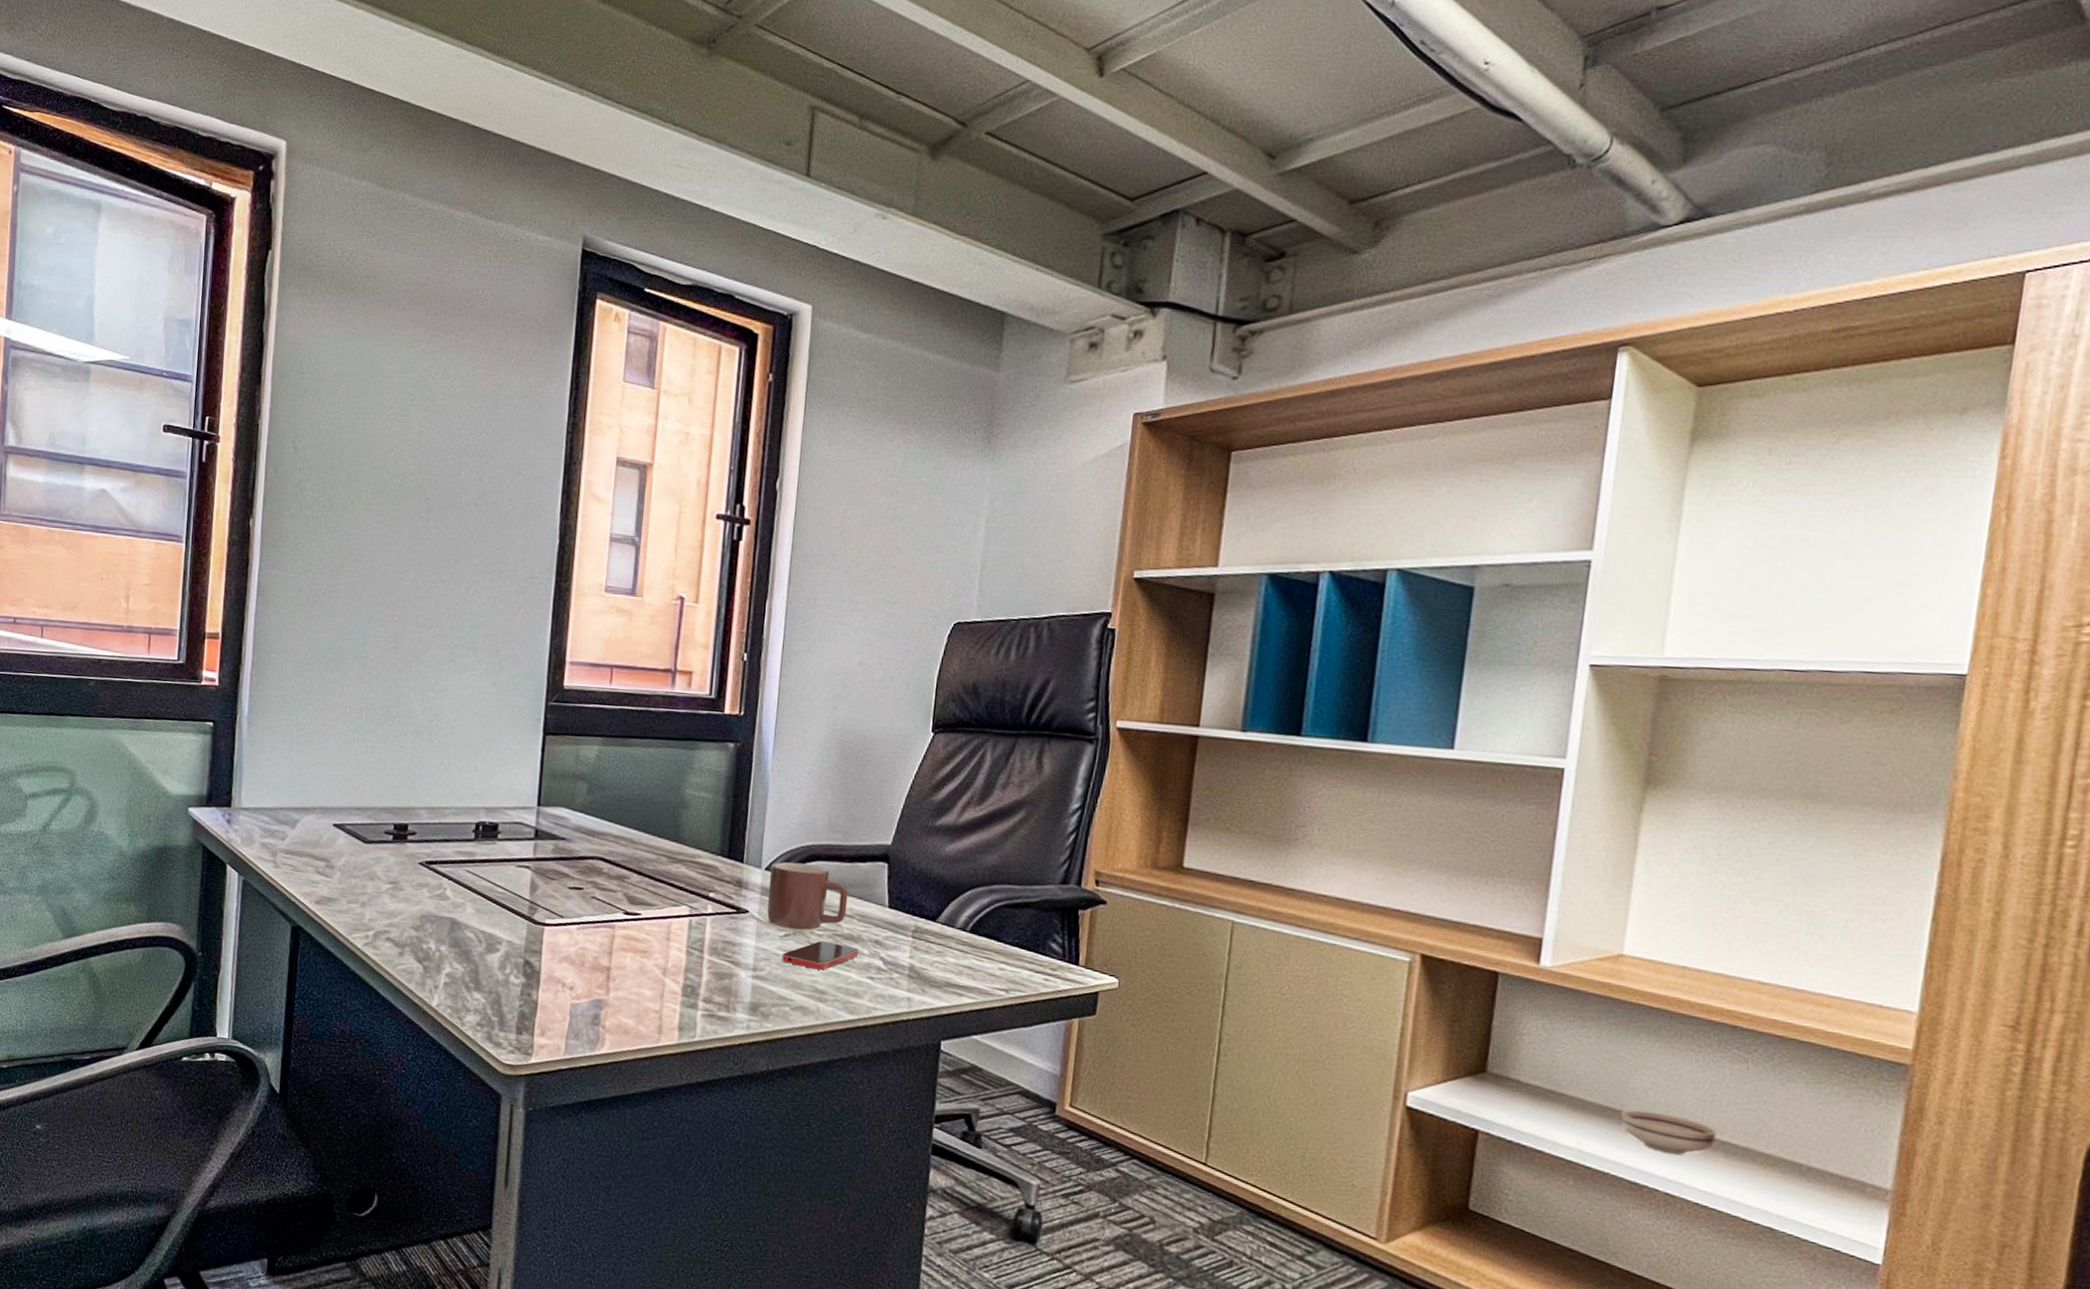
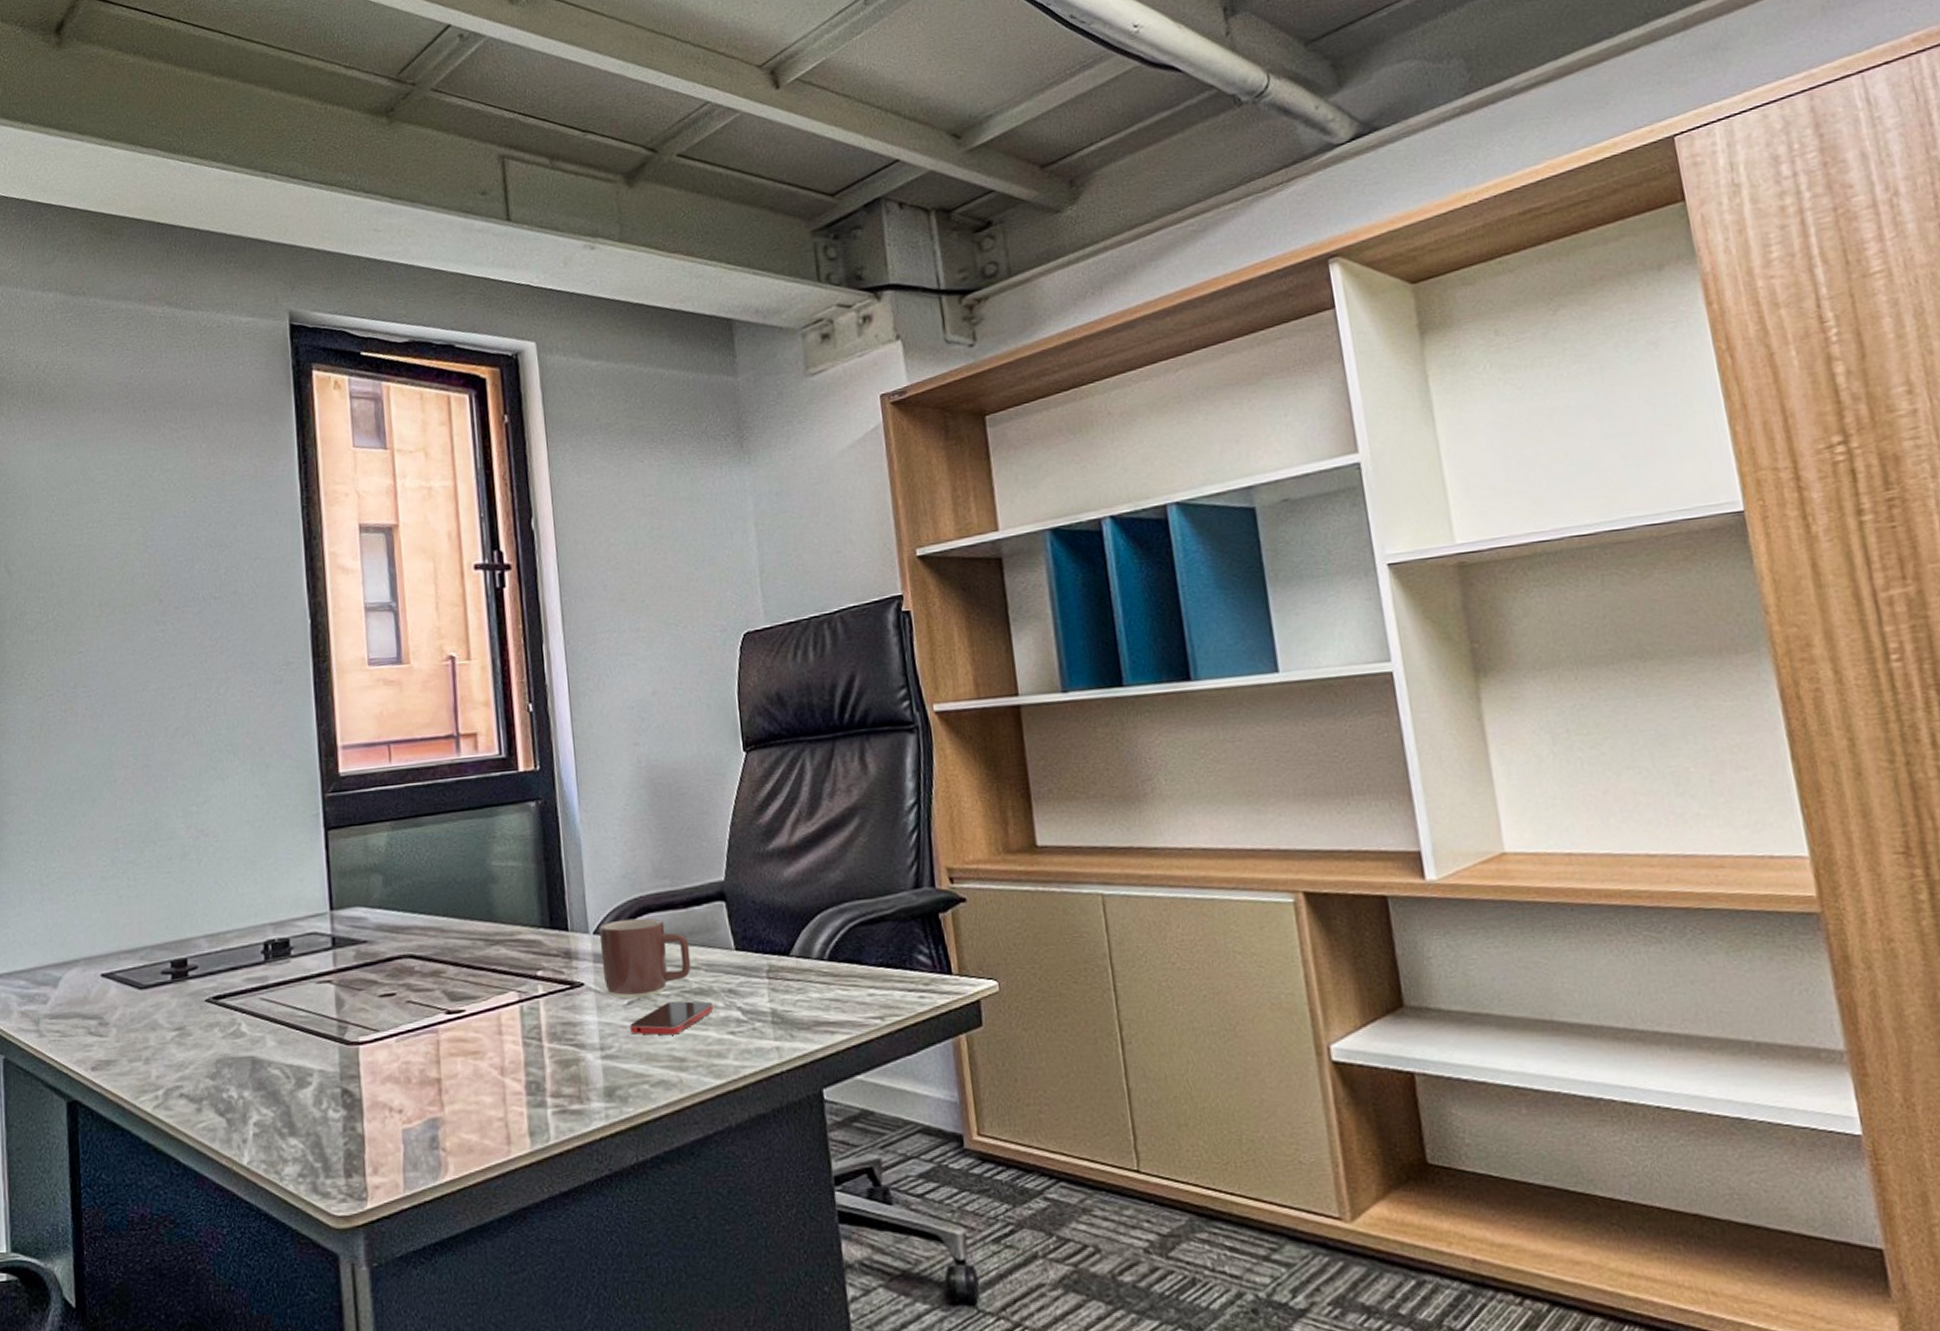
bowl: present [1620,1109,1718,1155] -> none [1552,1014,1656,1058]

